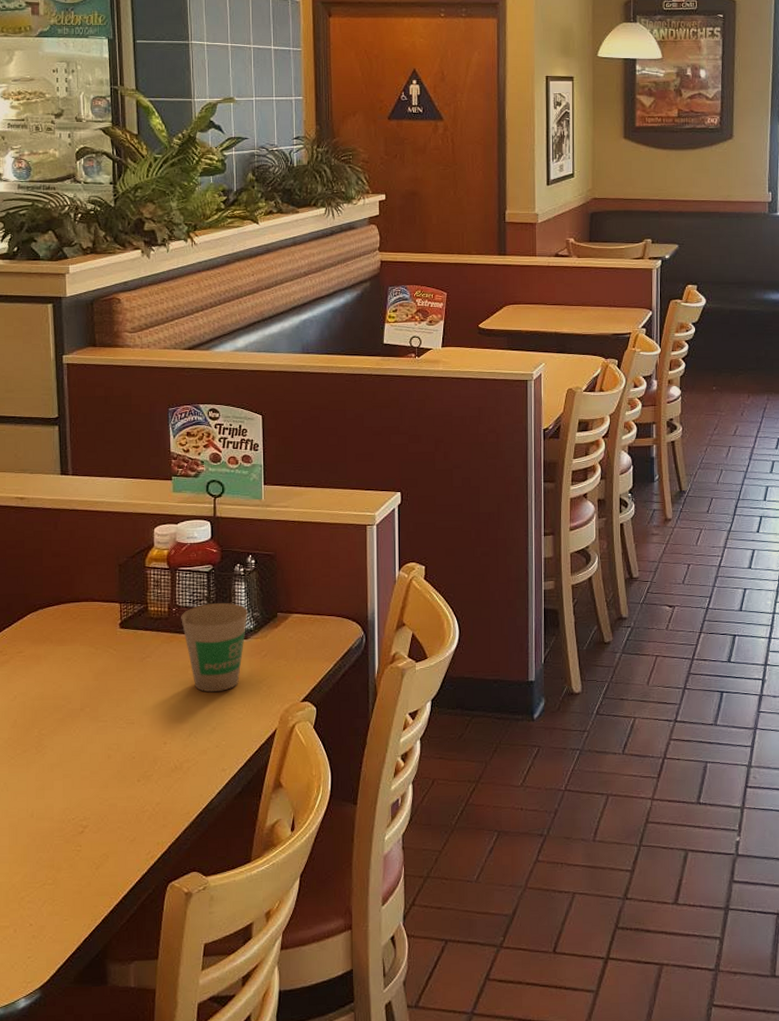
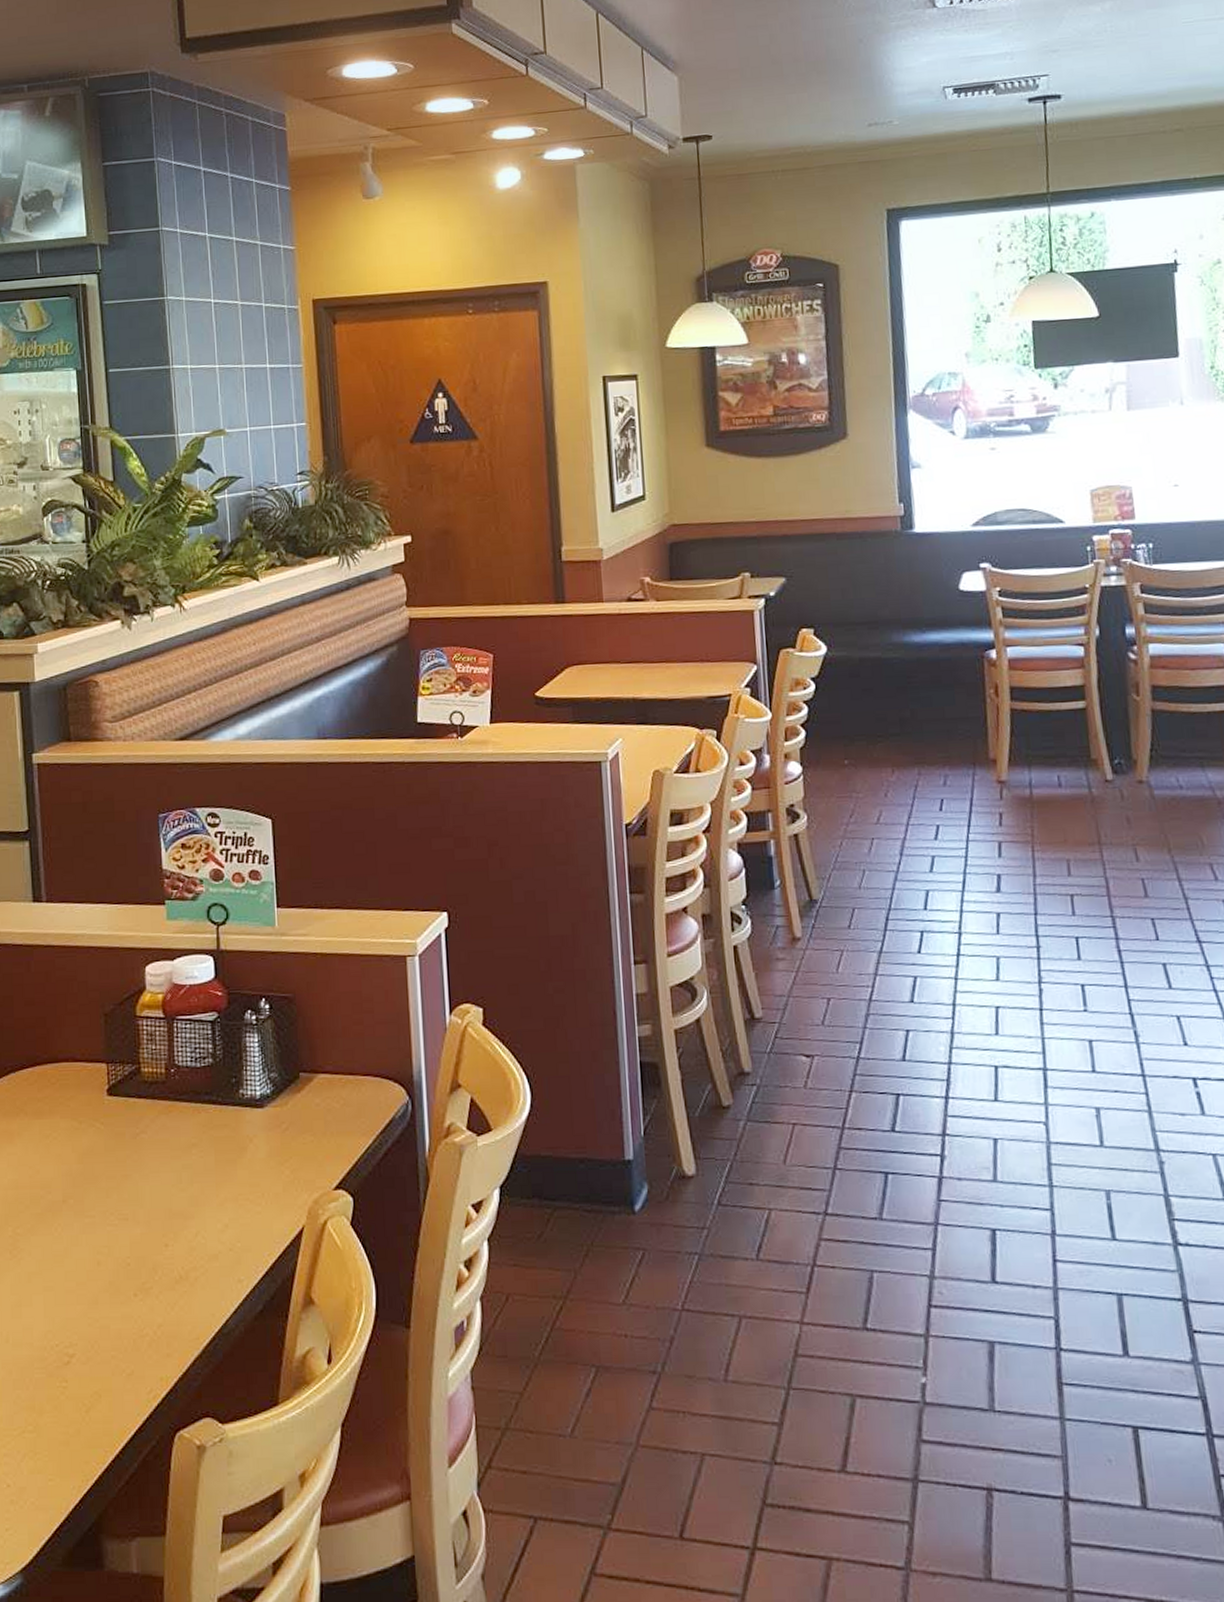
paper cup: present [181,602,248,693] -> none [181,1060,264,1178]

